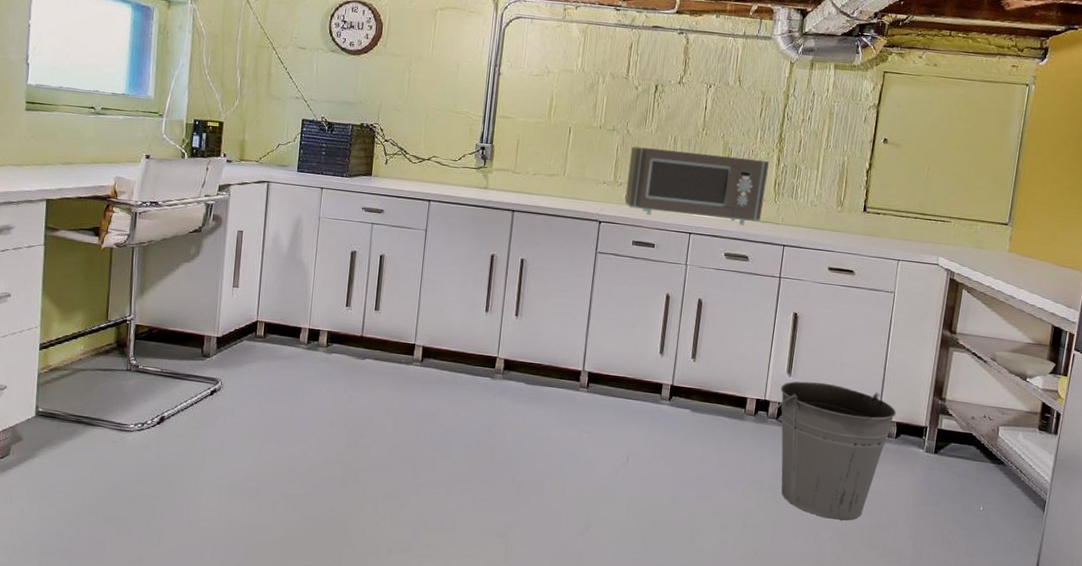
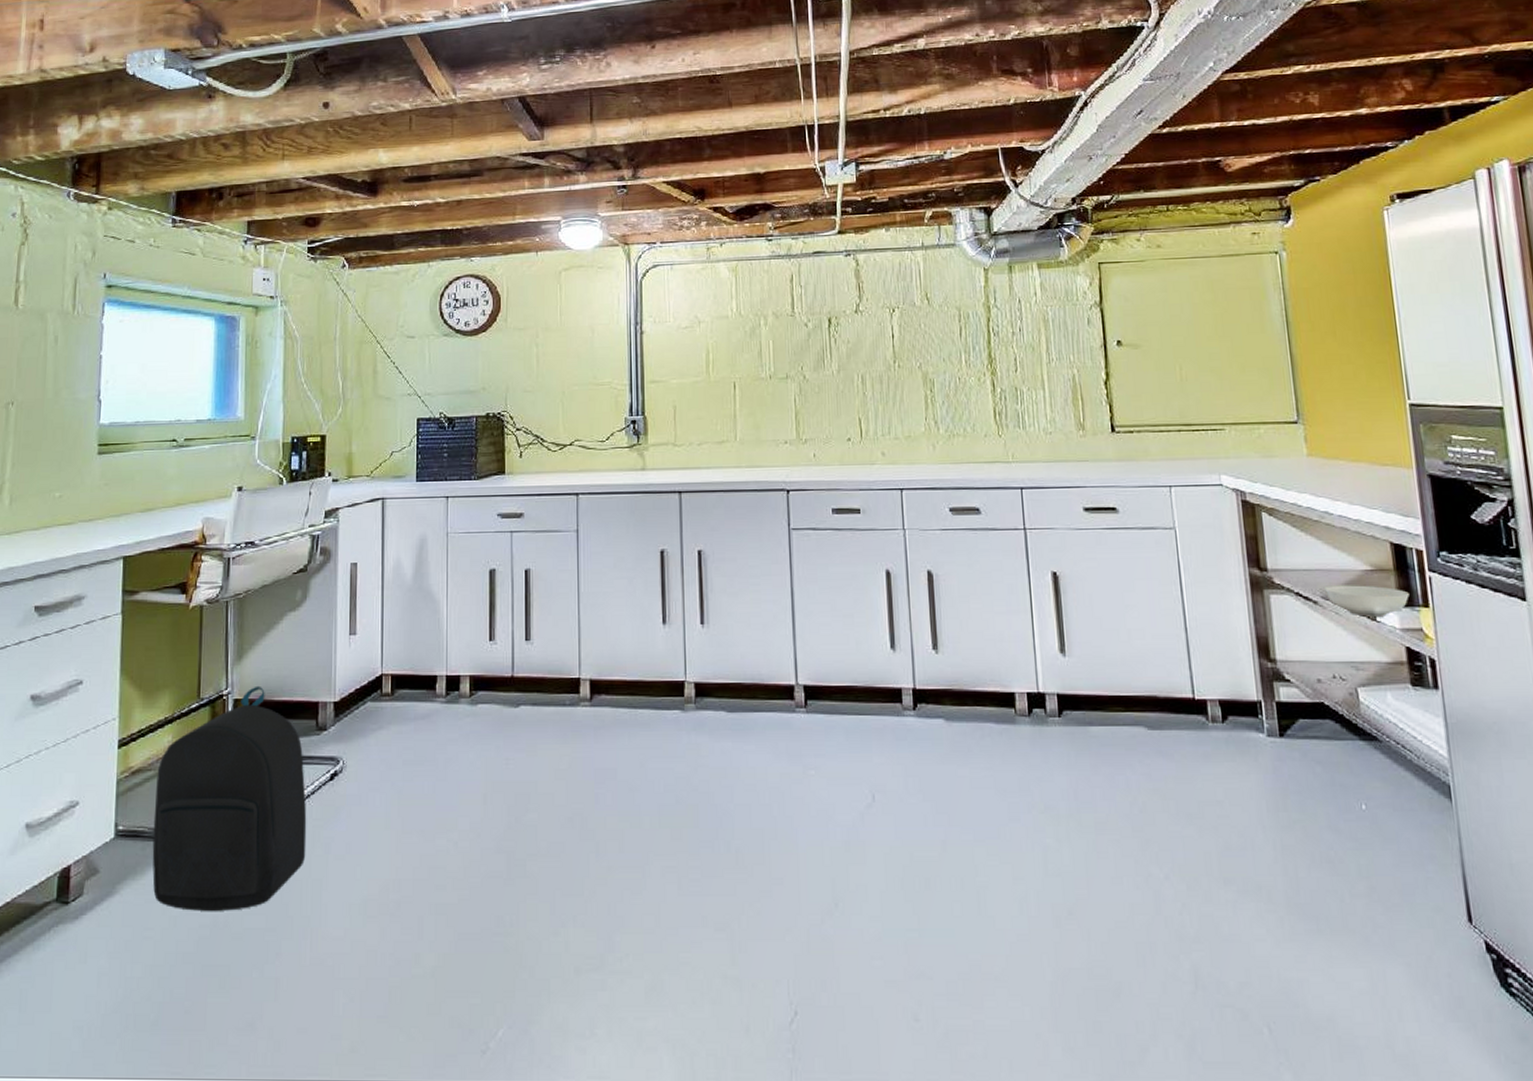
backpack: none [65,316,191,480] -> present [152,685,307,911]
microwave: present [624,146,769,226] -> none [811,387,986,474]
bucket: present [771,381,897,521] -> none [1050,659,1216,848]

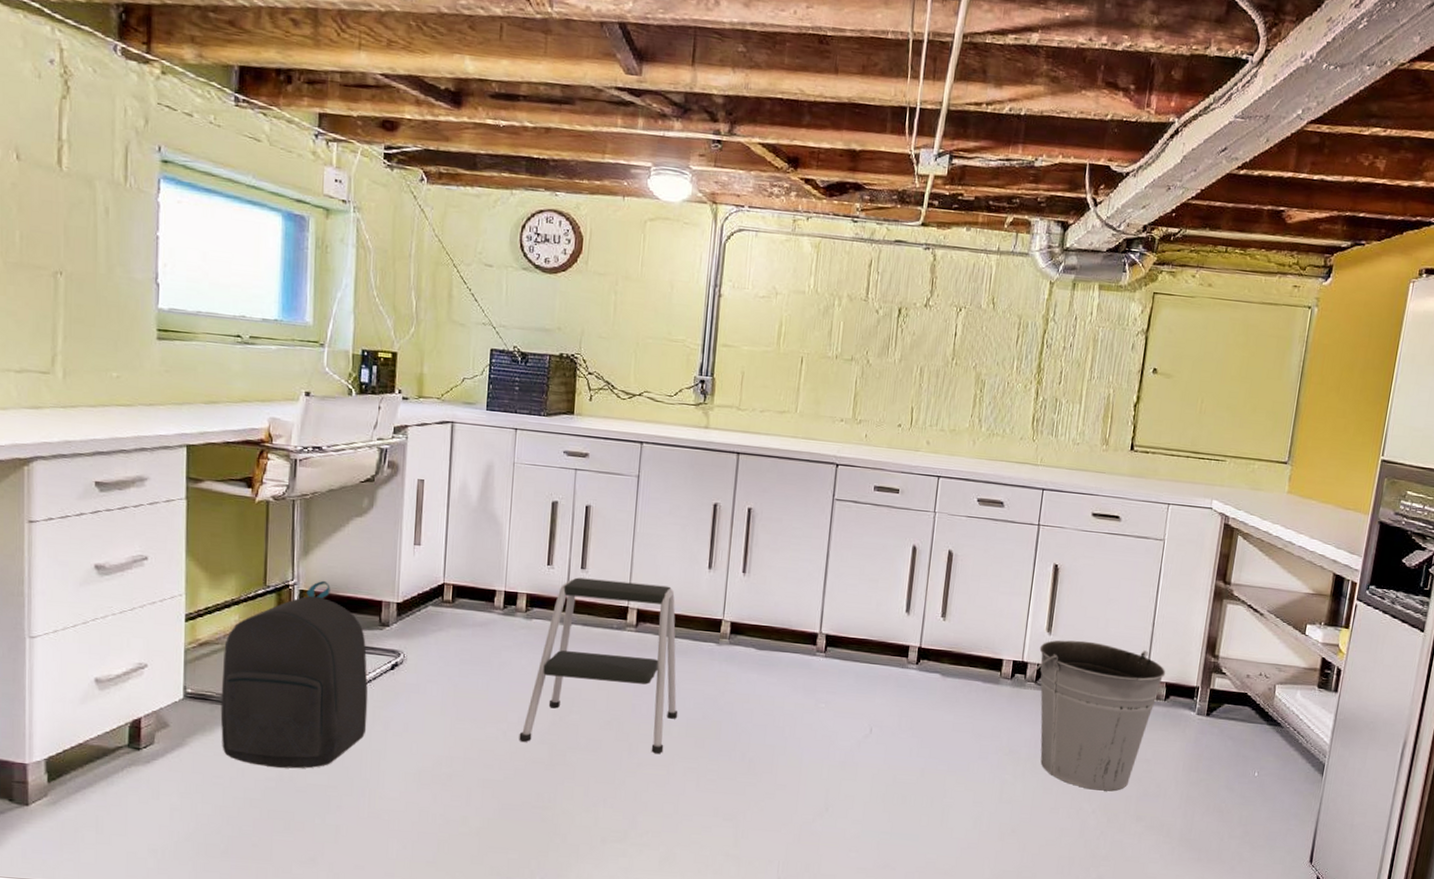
step stool: none [472,649,648,853] -> present [519,577,678,754]
bucket: none [1050,659,1216,848] -> present [1029,640,1166,791]
bowl: present [1323,585,1409,617] -> none [1271,602,1337,632]

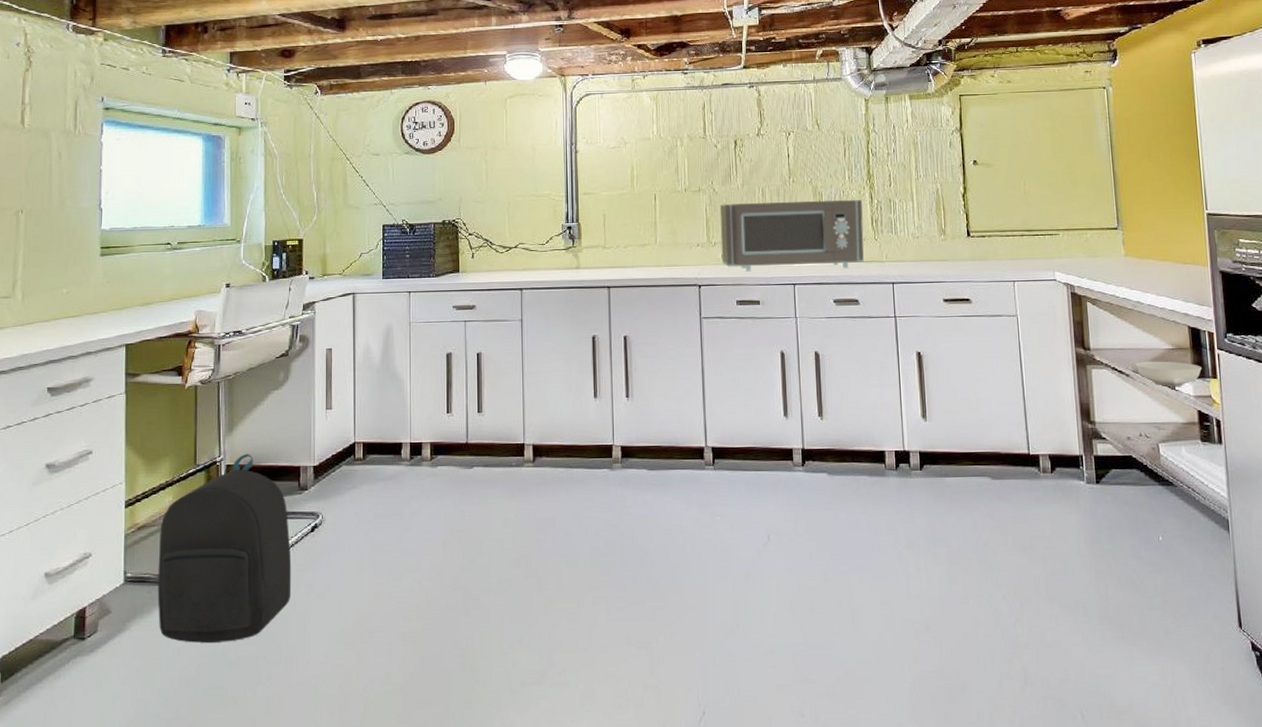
step stool: present [519,577,678,754] -> none [434,419,582,589]
microwave: none [864,378,1026,468] -> present [719,199,864,272]
bucket: present [1029,640,1166,791] -> none [913,423,1047,574]
bowl: none [1271,602,1337,632] -> present [1134,361,1202,386]

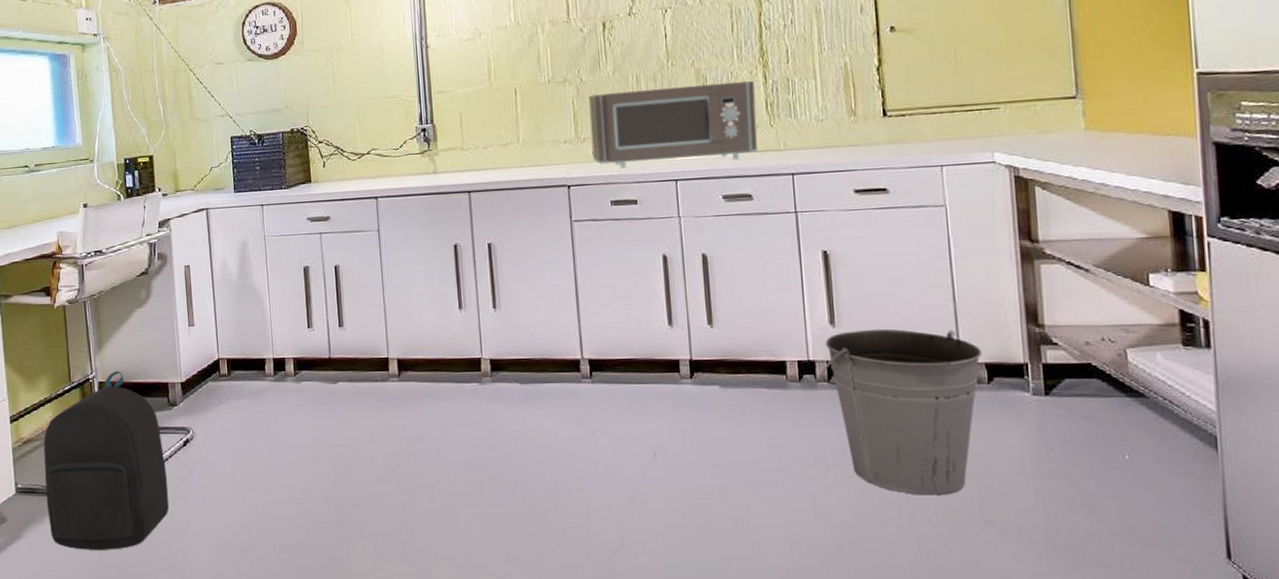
bucket: none [913,423,1047,574] -> present [820,328,983,495]
bowl: present [1134,361,1202,386] -> none [1096,252,1186,282]

